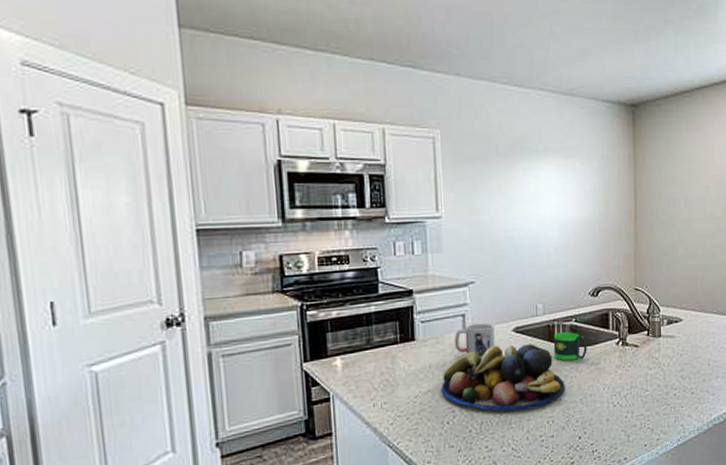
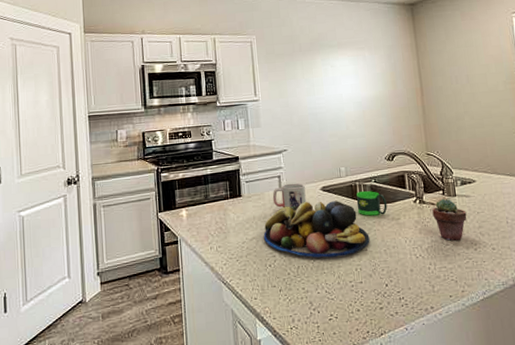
potted succulent: none [635,339,670,386] -> present [432,198,467,241]

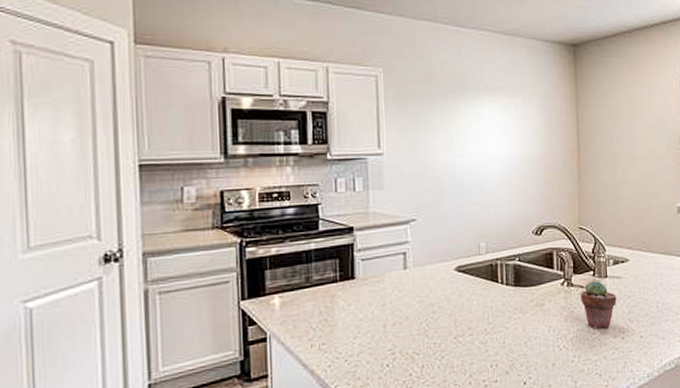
fruit bowl: present [263,201,370,258] -> none [380,283,509,354]
mug: present [272,183,306,209] -> none [394,261,437,294]
mug: present [356,191,388,216] -> none [496,271,531,302]

